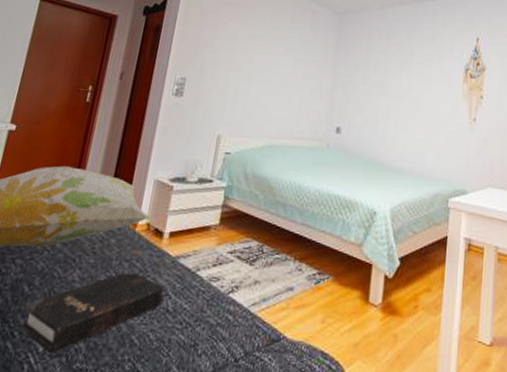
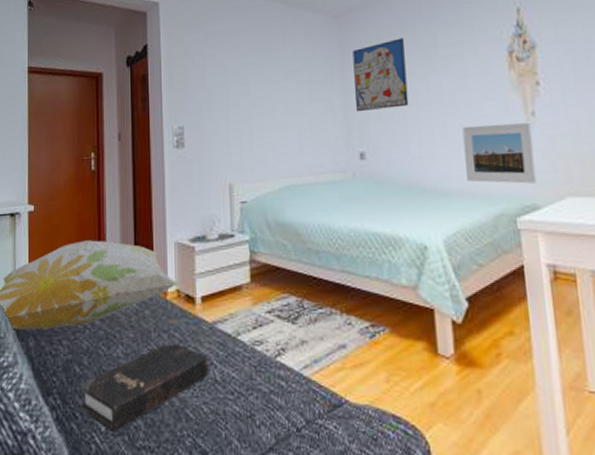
wall art: none [340,41,389,96] -> present [352,38,409,112]
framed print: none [417,120,472,173] -> present [462,121,537,184]

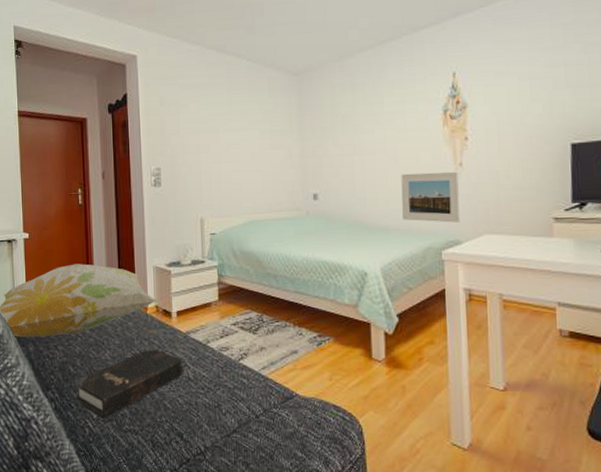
wall art: present [352,38,409,112] -> none [309,95,357,159]

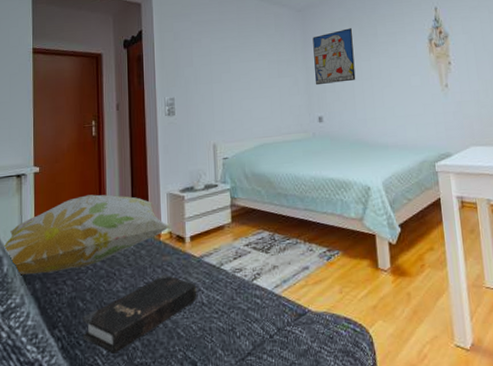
wall art: none [309,95,357,159] -> present [312,28,356,86]
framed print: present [401,171,460,223] -> none [396,91,449,138]

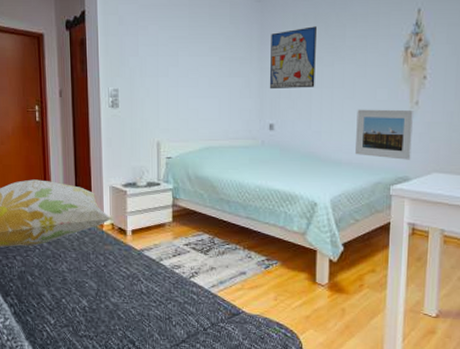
hardback book: present [82,274,197,355] -> none [31,262,137,325]
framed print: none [396,91,449,138] -> present [356,109,415,160]

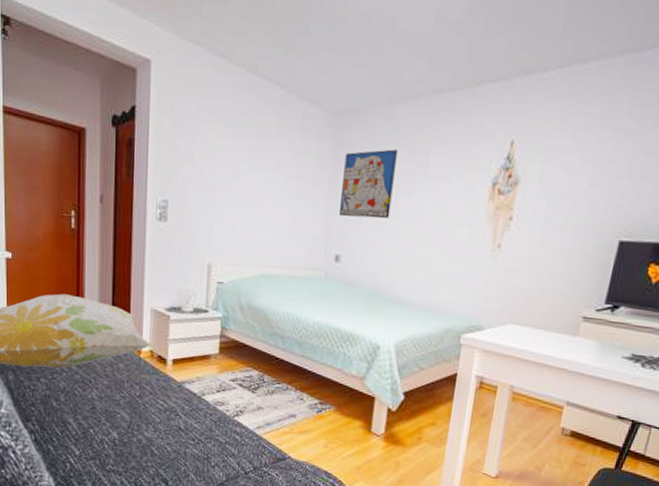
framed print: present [356,109,415,160] -> none [427,247,496,308]

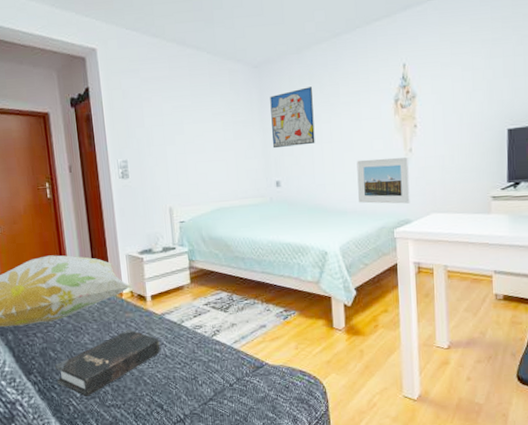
hardback book: none [55,392,175,457] -> present [54,329,161,397]
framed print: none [427,247,496,308] -> present [356,156,410,204]

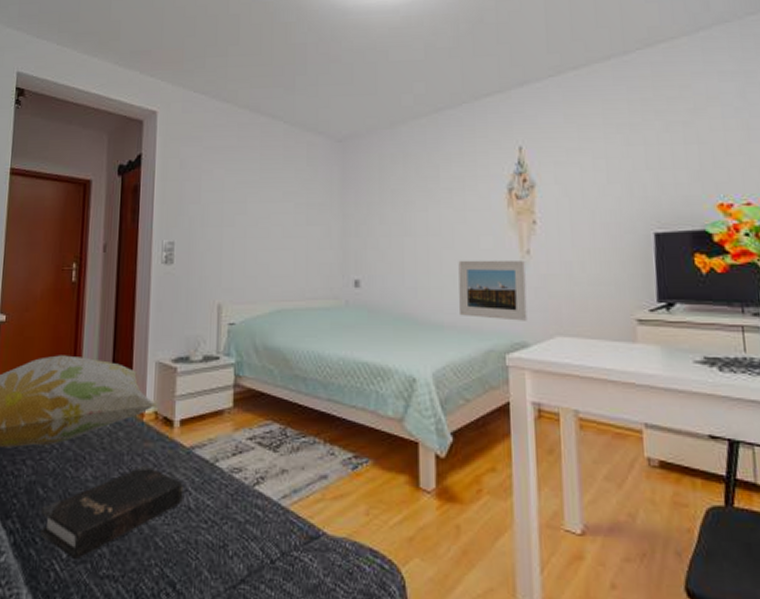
wall art: present [270,87,315,149] -> none [353,167,407,239]

